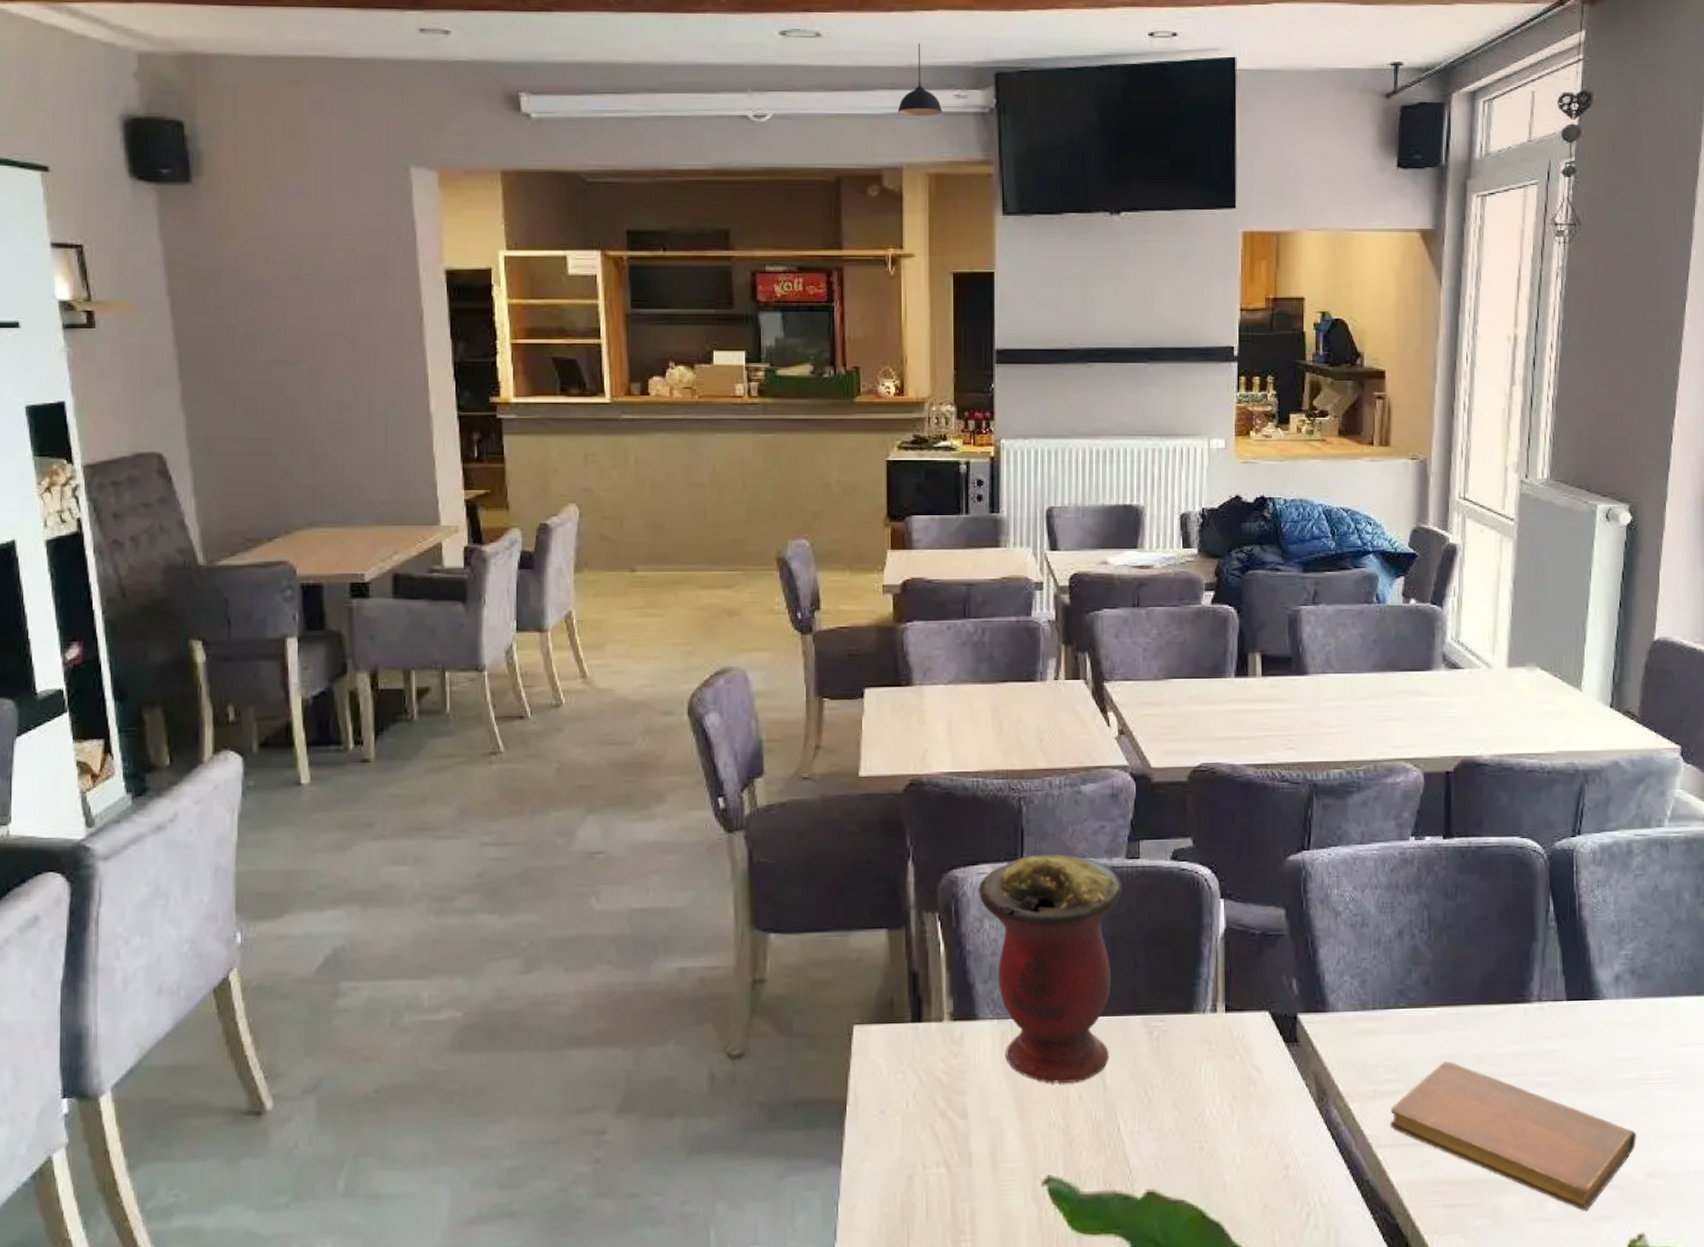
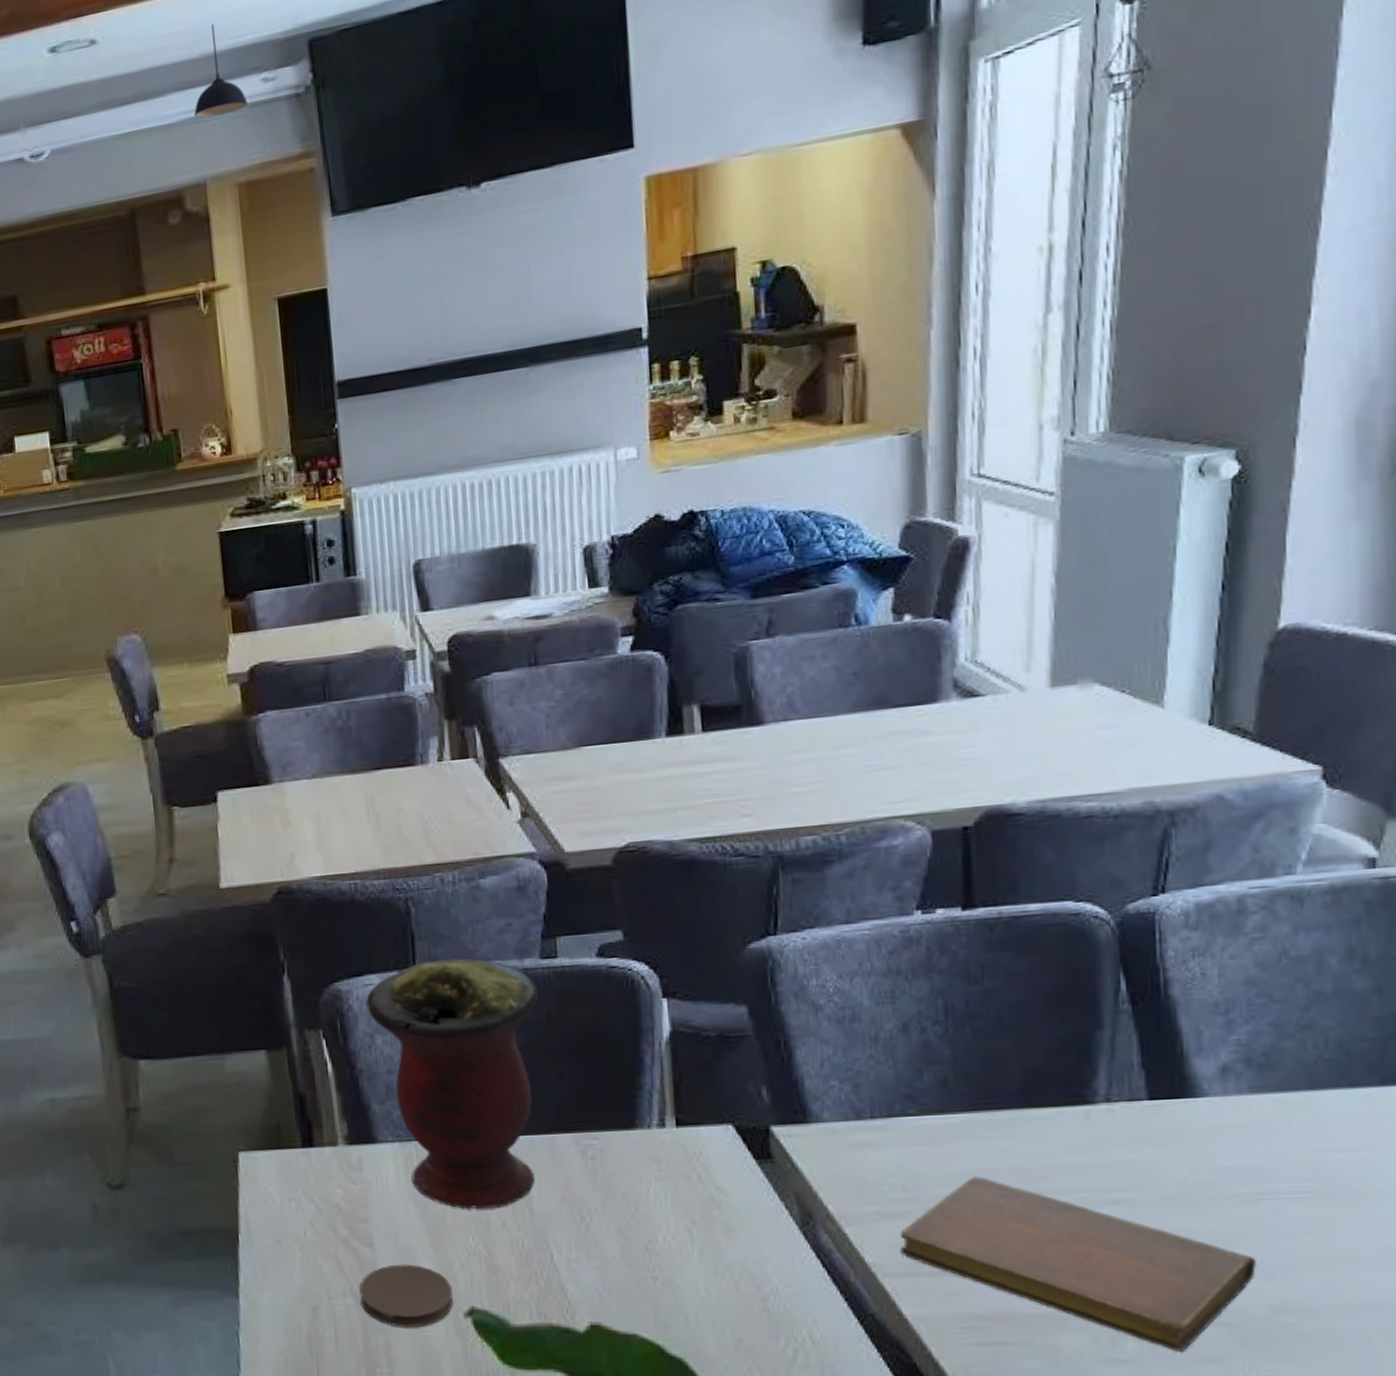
coaster: none [952,1135,1033,1195] -> present [359,1264,453,1327]

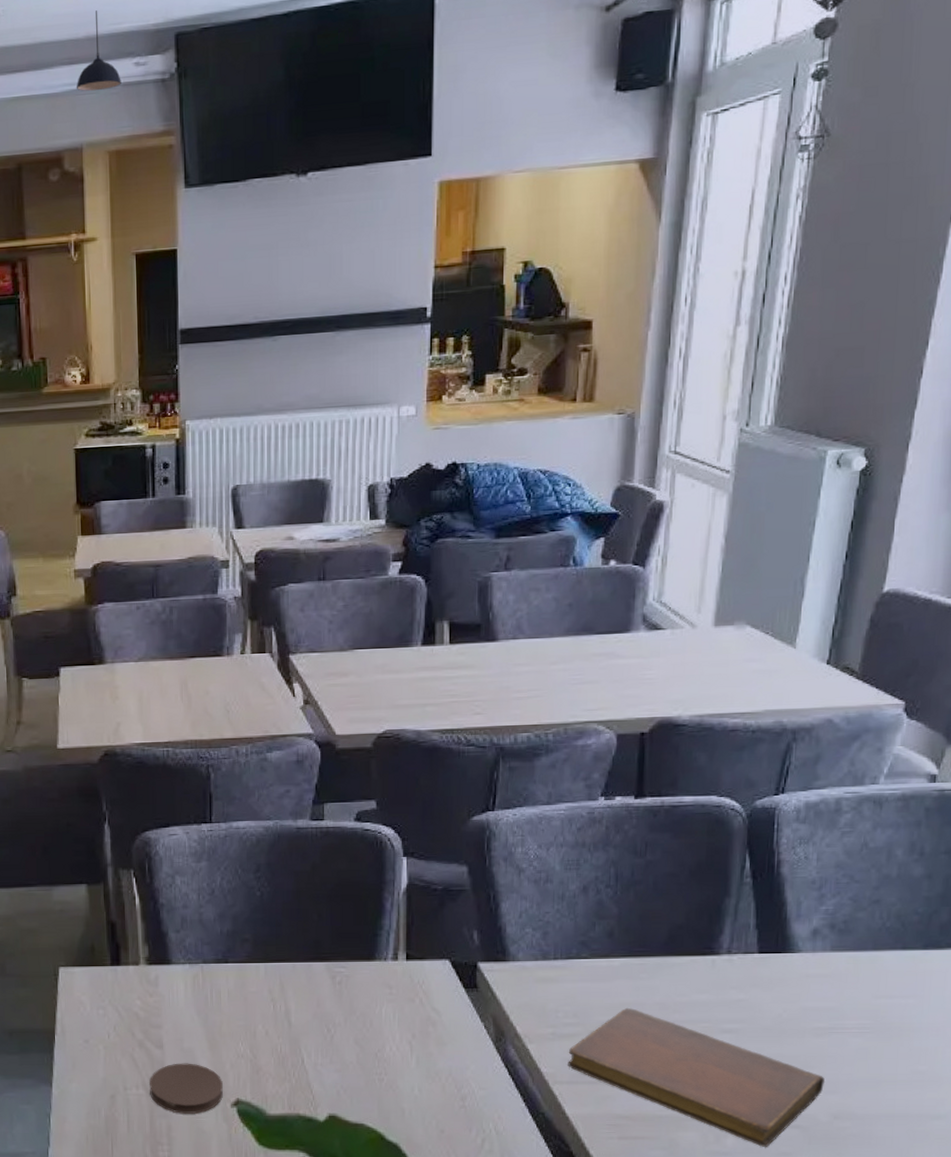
vase: present [366,958,538,1210] -> none [170,816,306,1021]

